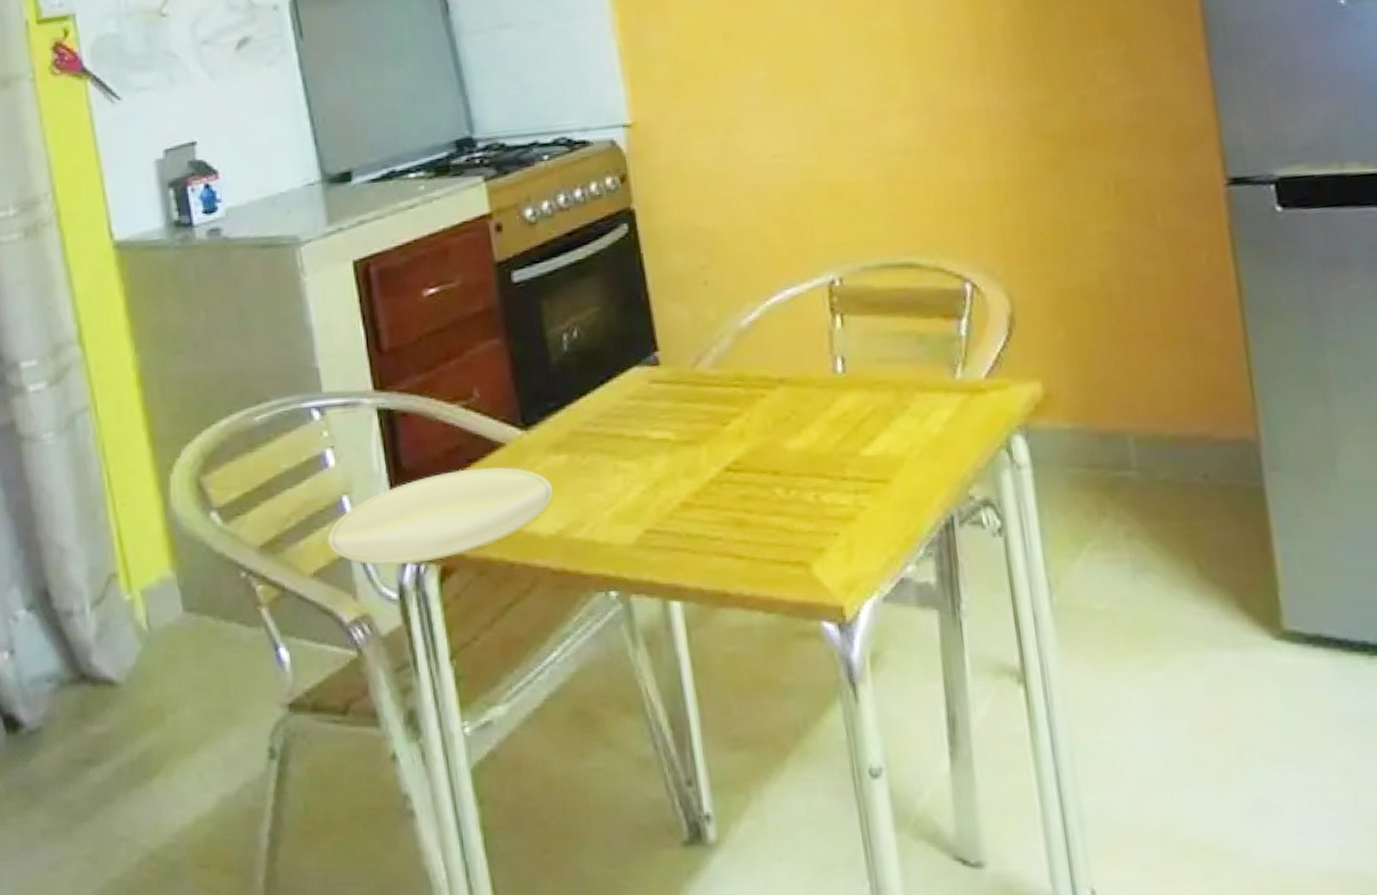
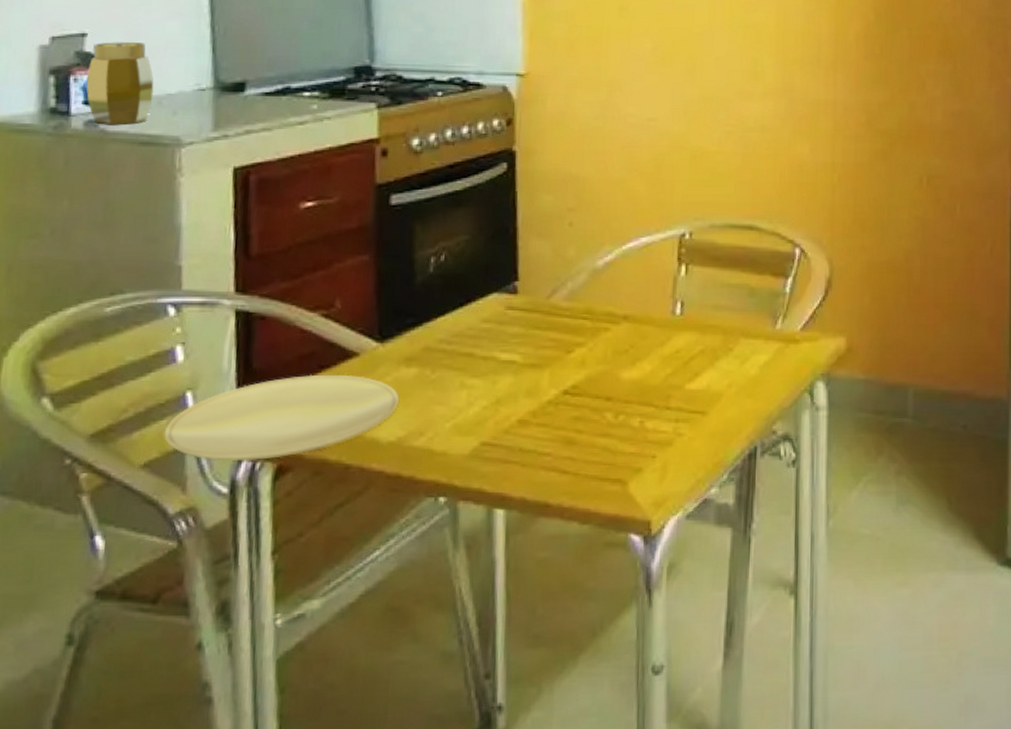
jar: none [202,144,266,232] -> present [86,42,154,125]

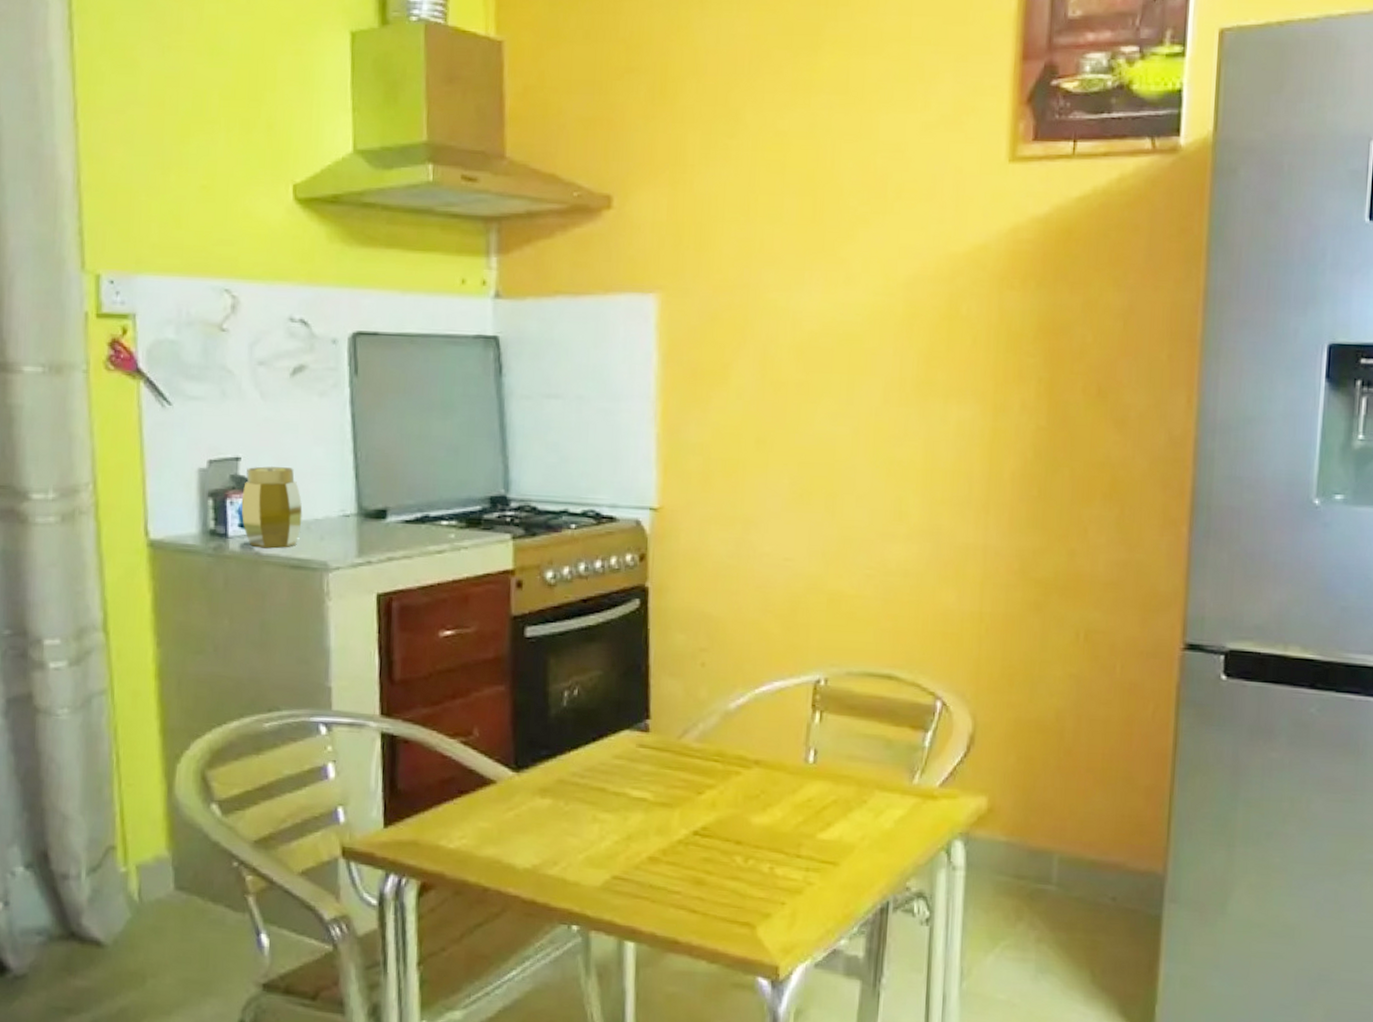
plate: present [164,374,400,462] -> none [319,798,535,877]

